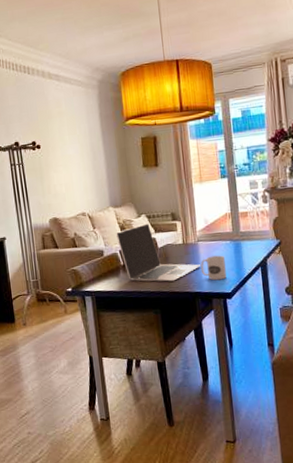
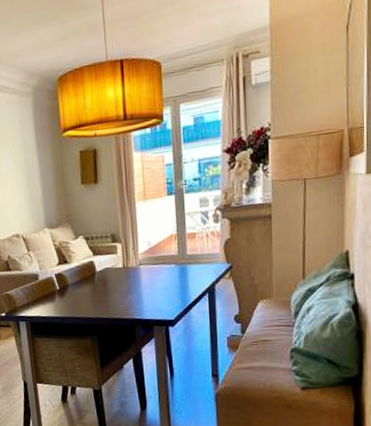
laptop: present [115,223,200,282] -> none [50,245,141,308]
mug: present [200,255,227,281] -> none [141,280,170,307]

